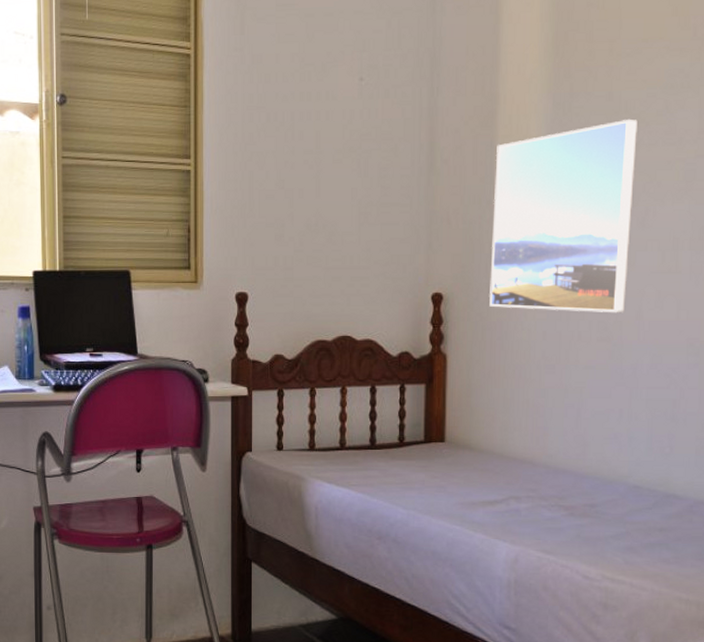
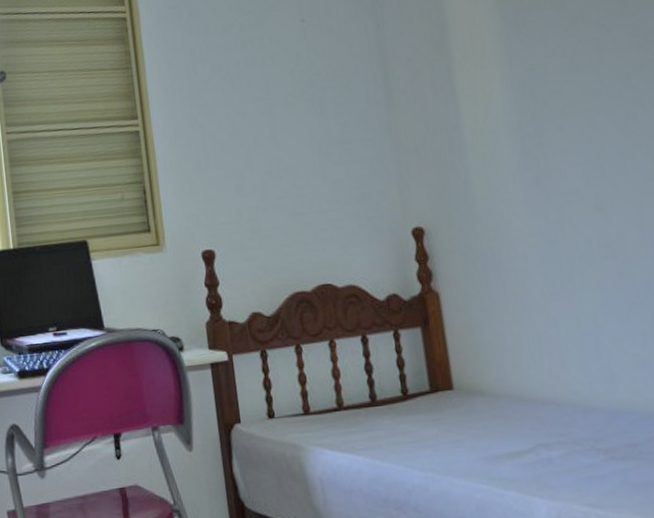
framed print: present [489,118,638,313] -> none [454,26,625,236]

